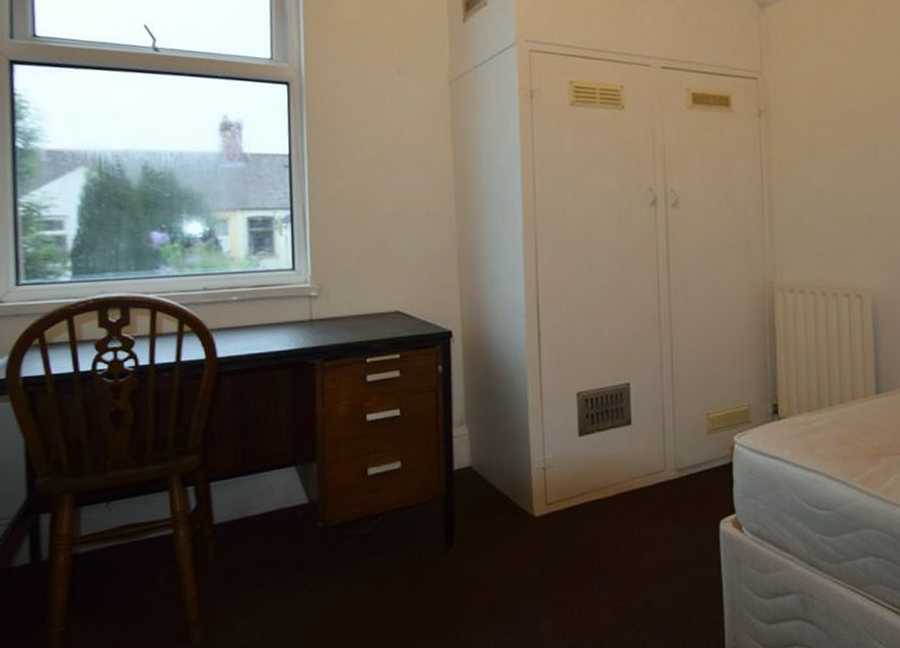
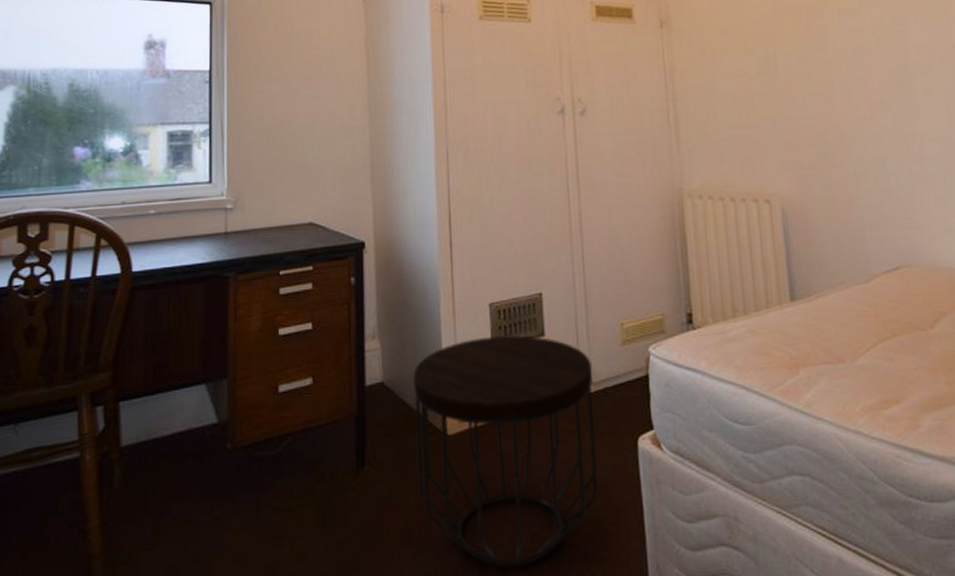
side table: none [500,422,680,636] -> present [412,334,598,566]

